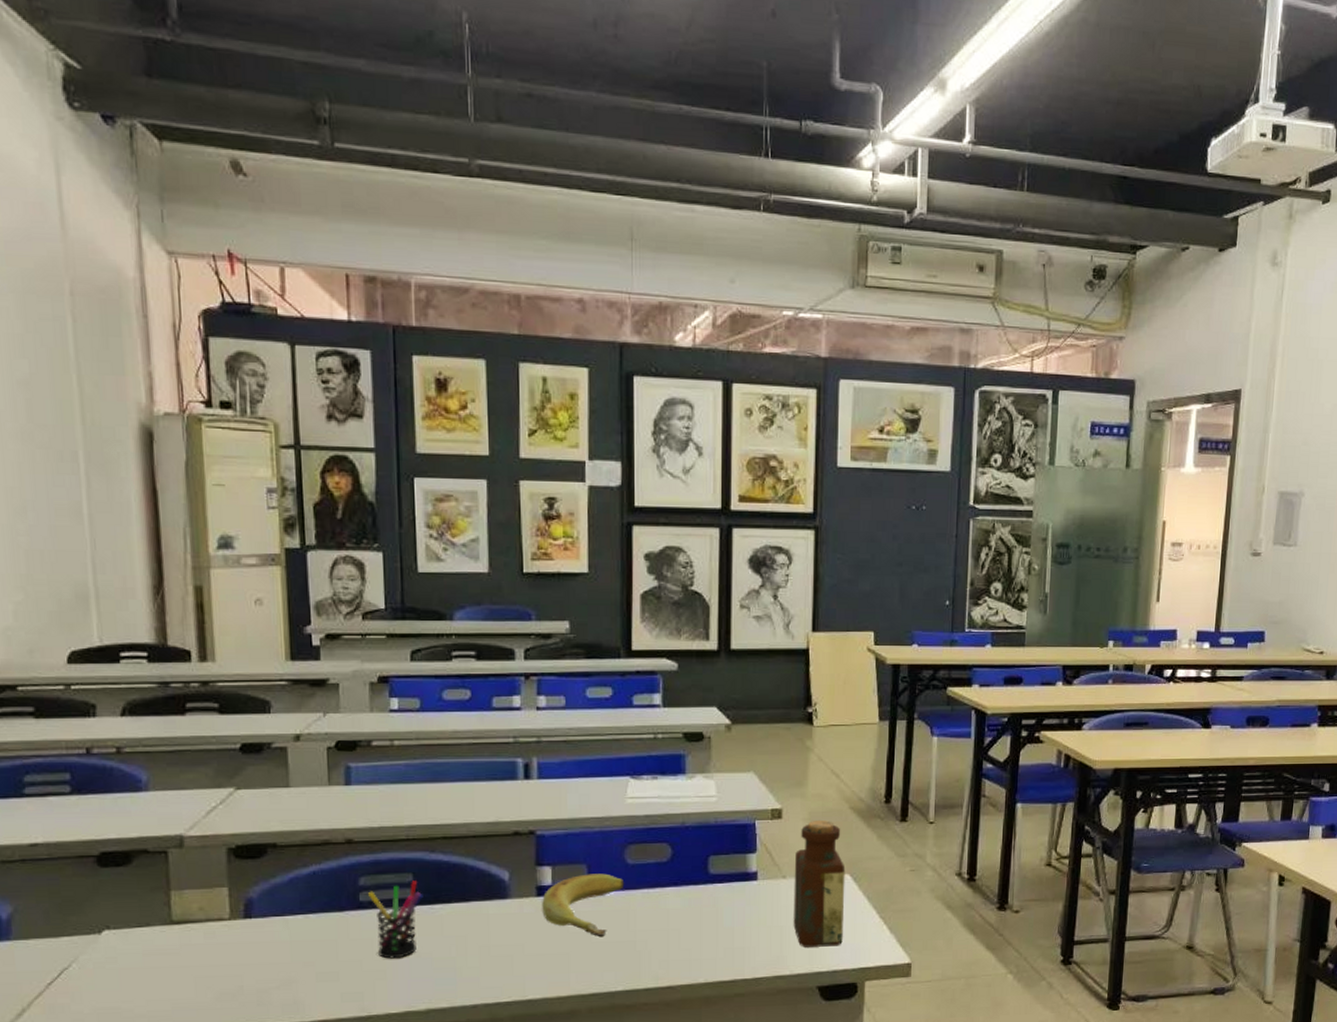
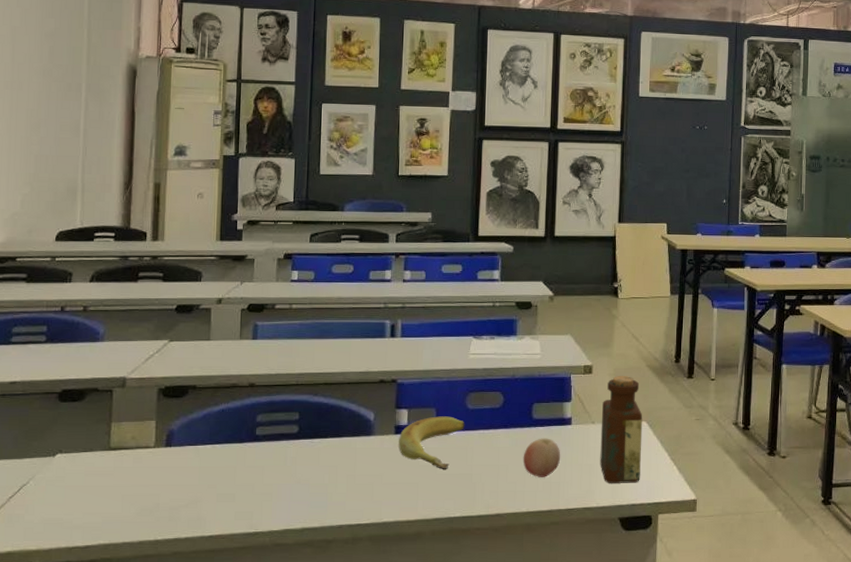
pen holder: present [368,880,423,959] -> none [263,418,306,484]
fruit: none [698,896,745,943] -> present [523,438,561,477]

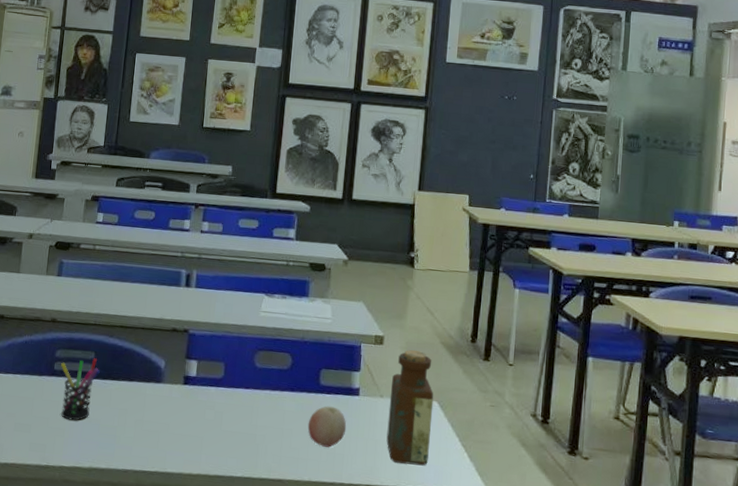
pen holder: none [263,418,306,484] -> present [61,358,100,421]
banana: present [399,416,465,469] -> none [186,371,252,426]

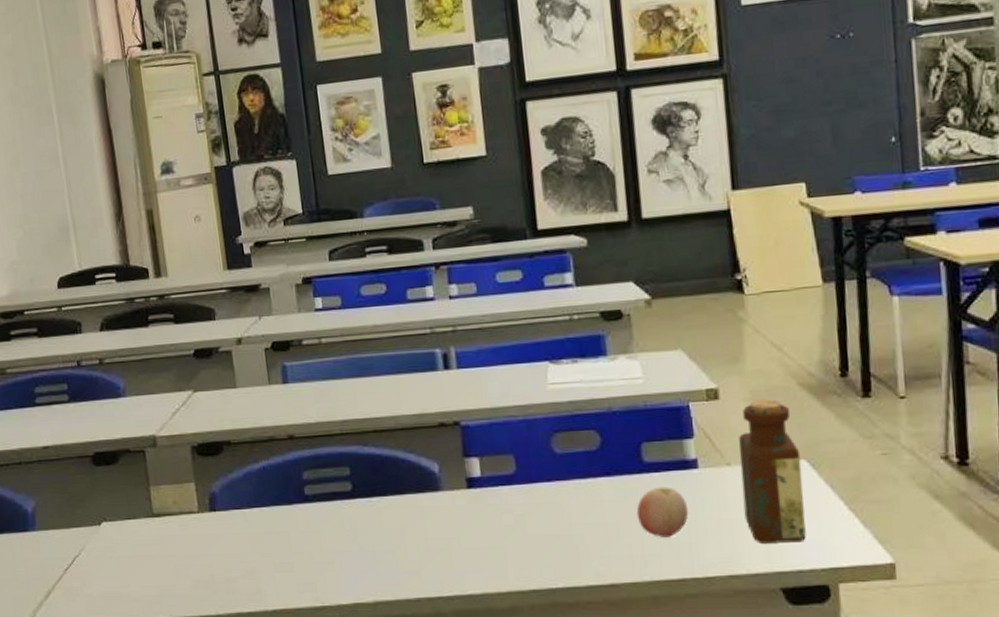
pen holder: present [61,358,100,421] -> none [312,474,361,551]

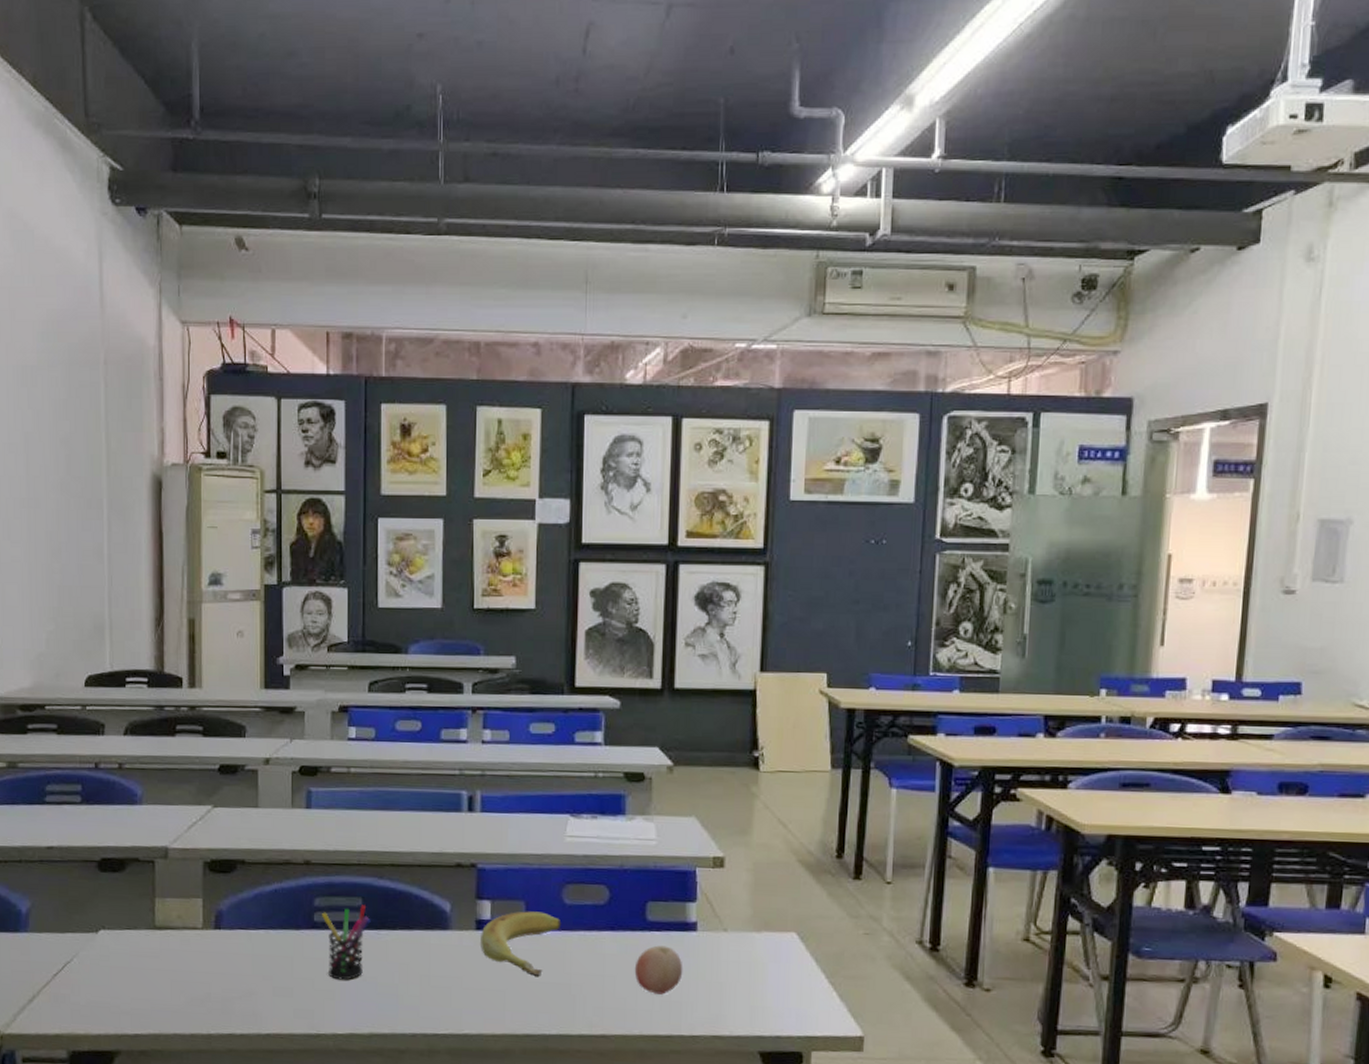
pen holder: none [312,474,361,551] -> present [322,905,371,980]
banana: none [473,464,555,530] -> present [481,911,562,976]
bottle: present [739,399,806,543] -> none [734,872,792,1010]

